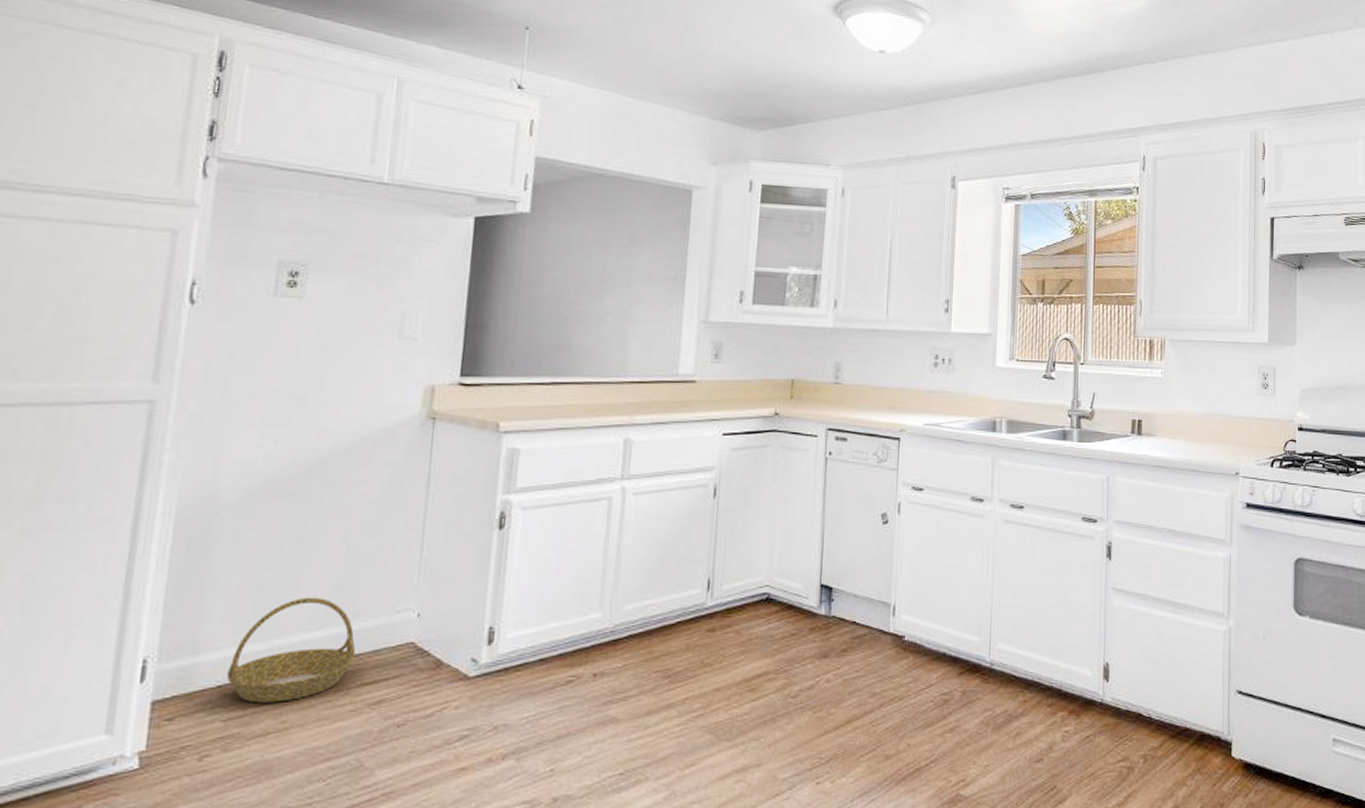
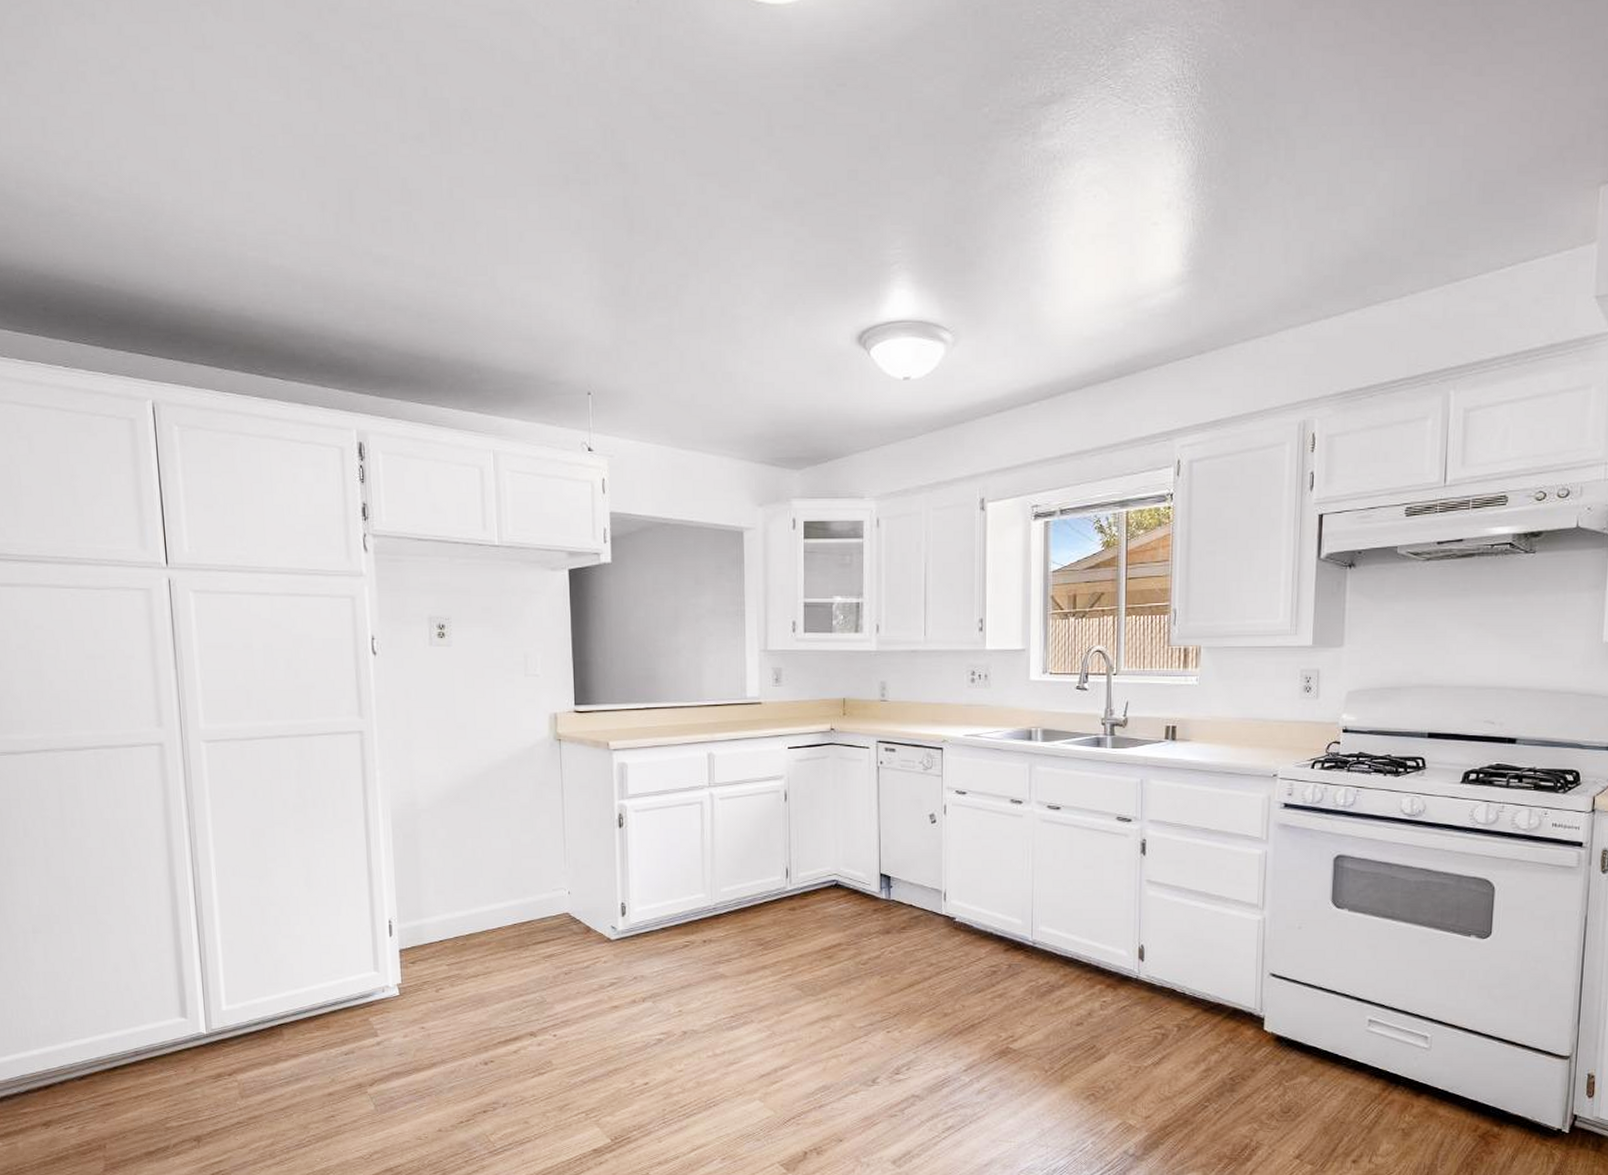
basket: present [227,596,356,703] -> none [445,878,529,954]

